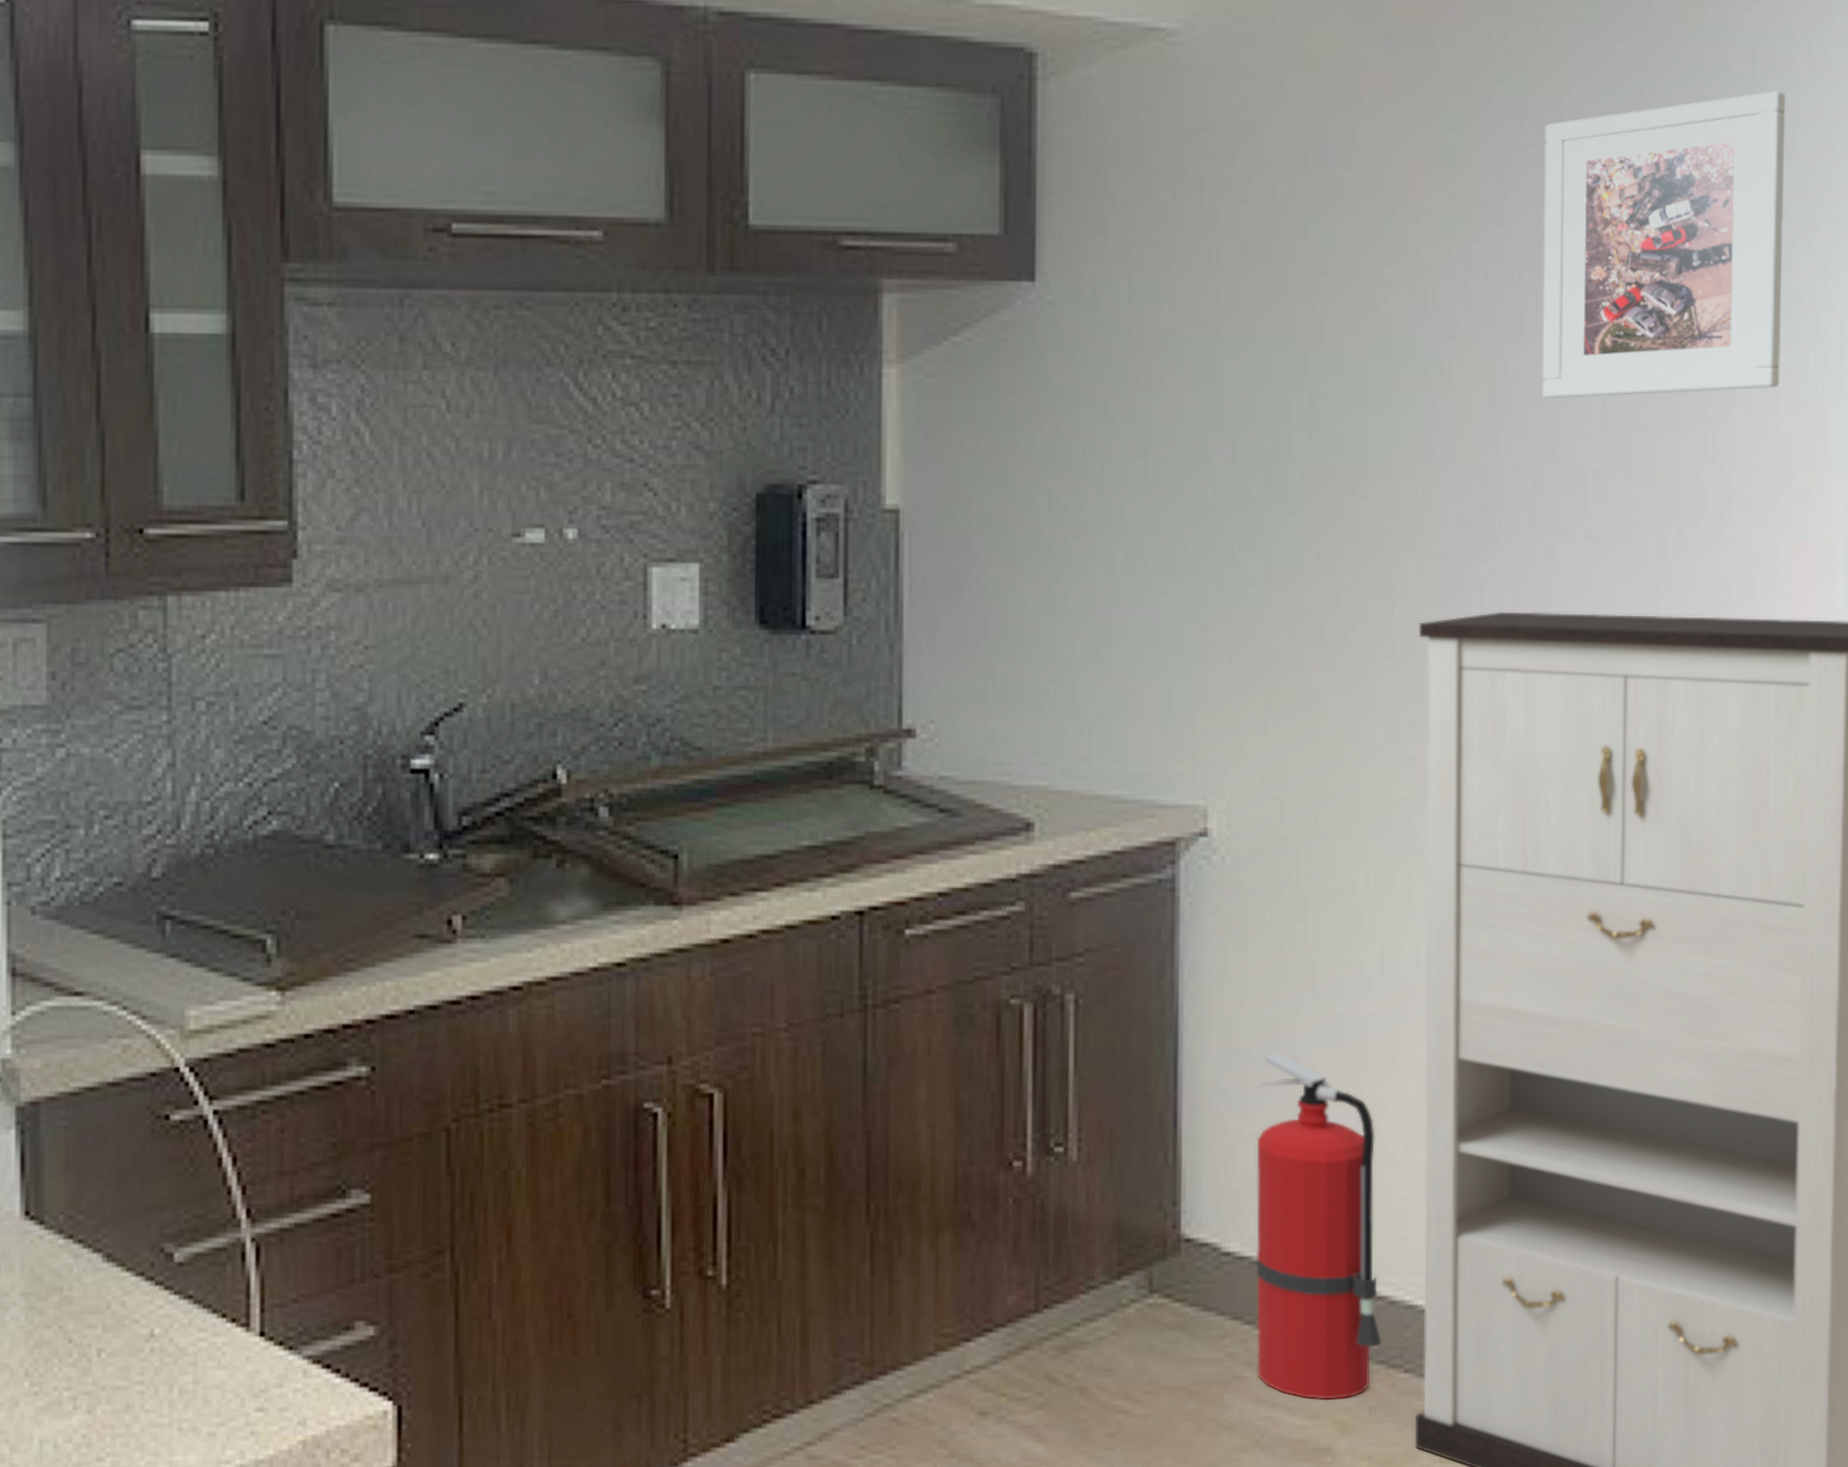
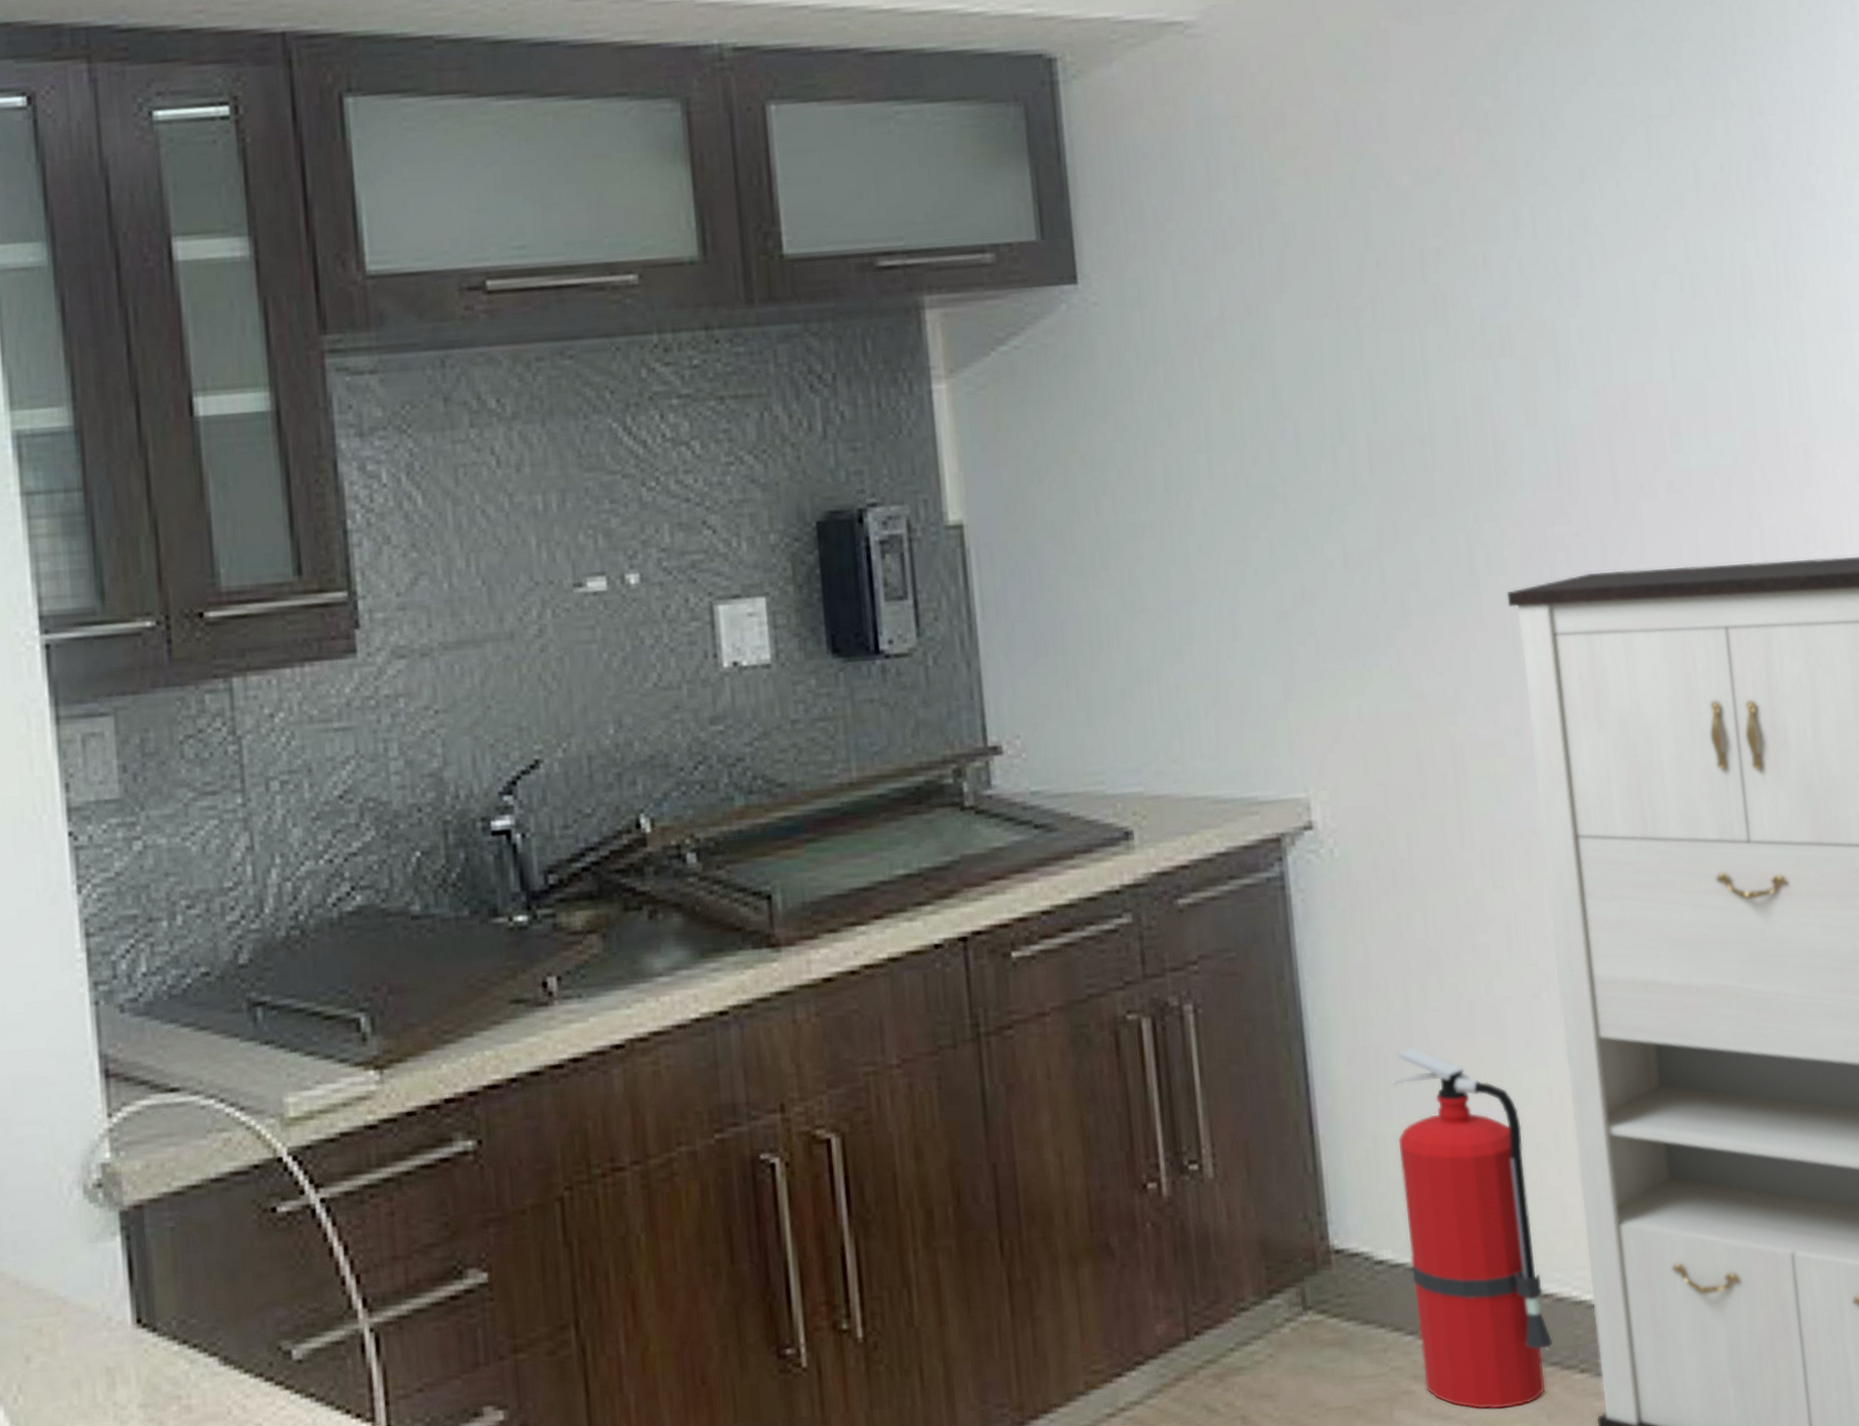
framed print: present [1543,90,1786,399] -> none [1578,24,1849,354]

